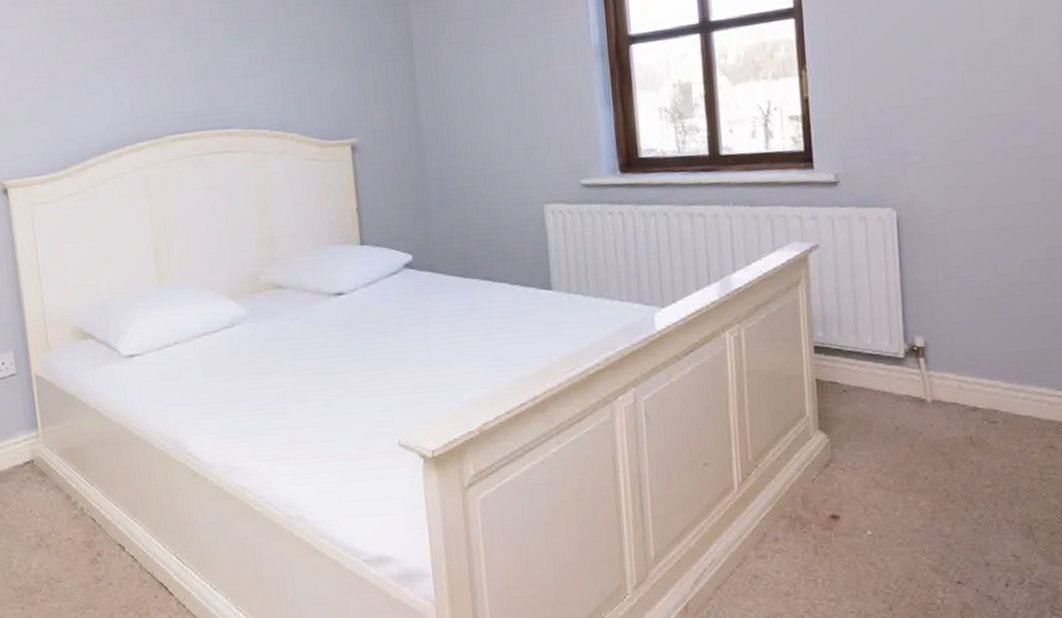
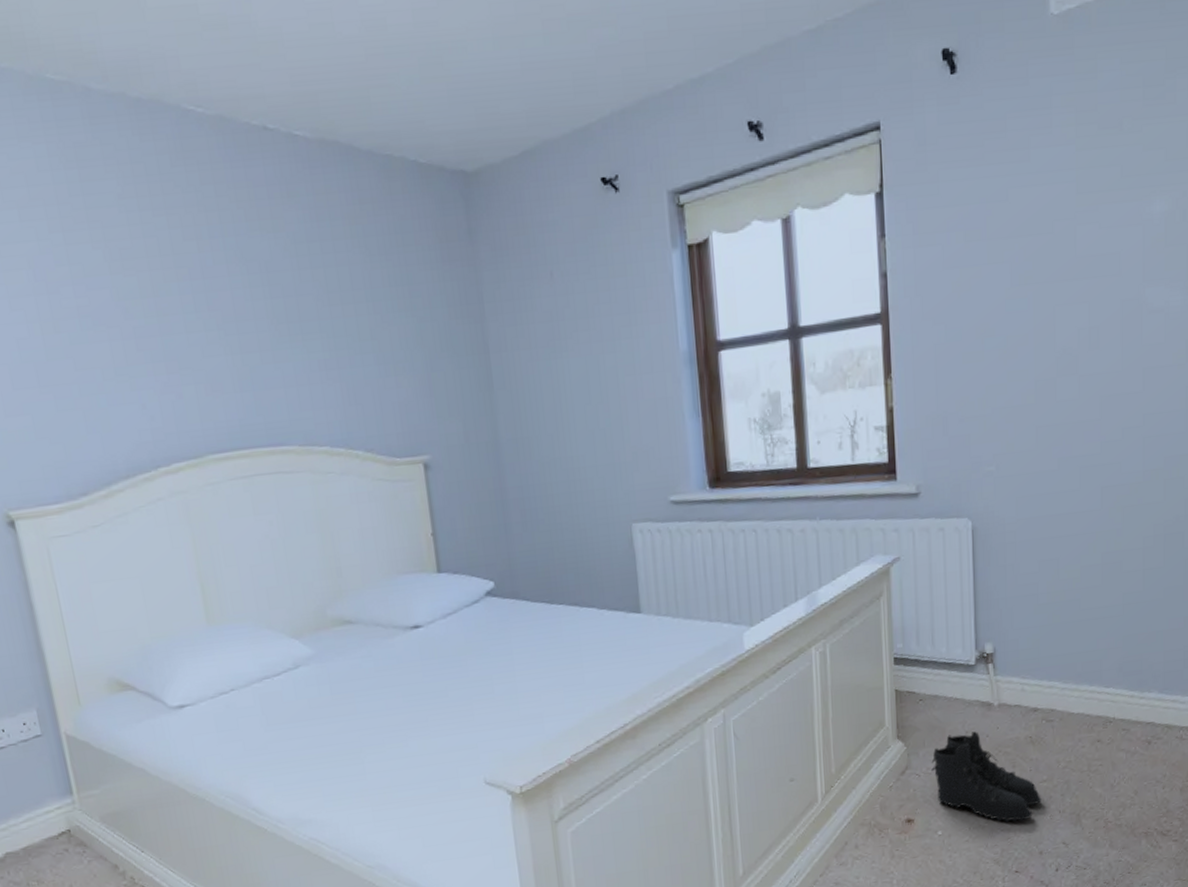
boots: none [857,427,986,528] -> present [931,731,1042,822]

